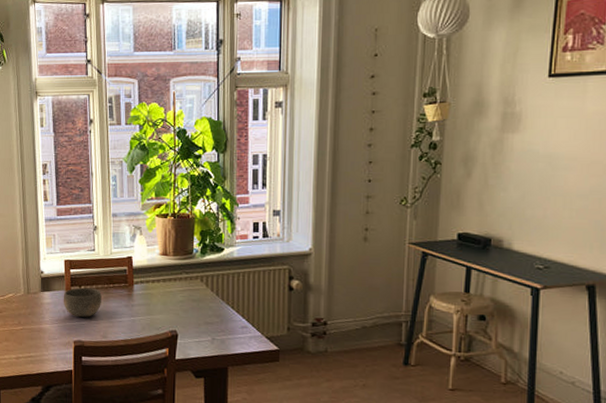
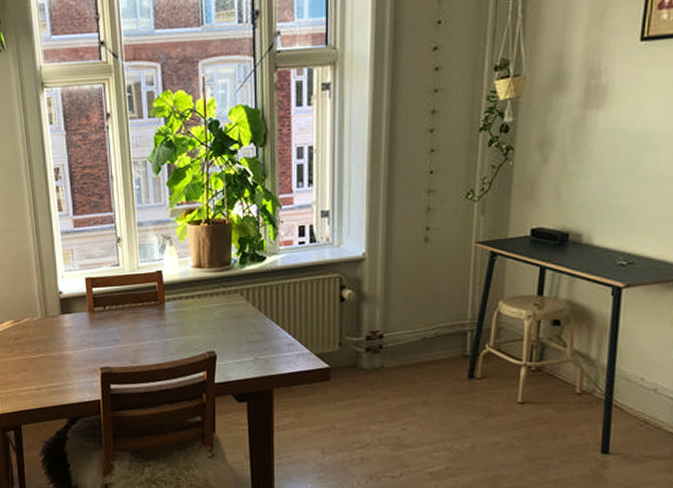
bowl: present [63,287,102,318] -> none [86,308,129,342]

